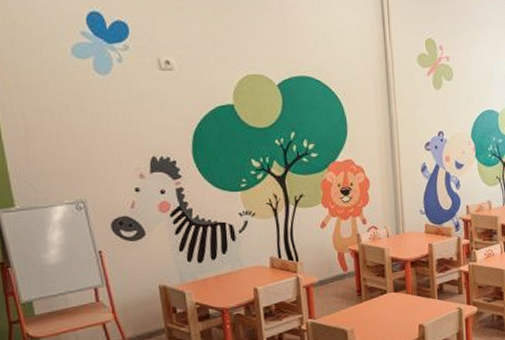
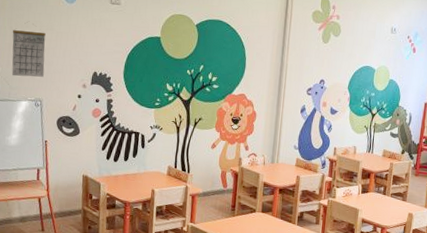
calendar: none [26,104,82,176] -> present [11,22,46,77]

